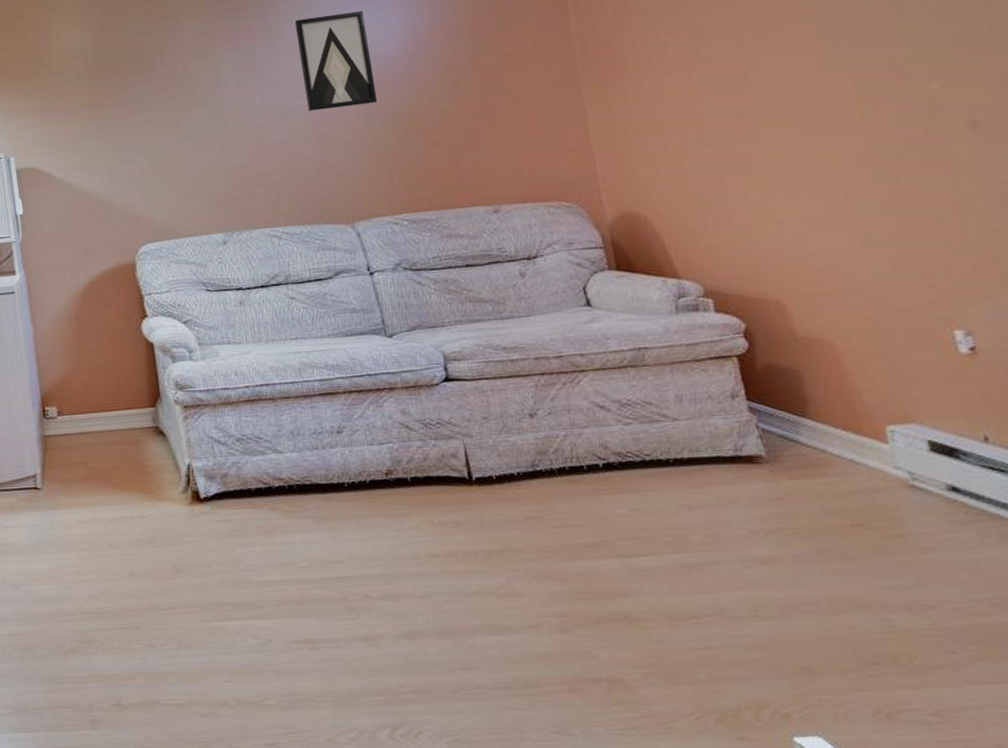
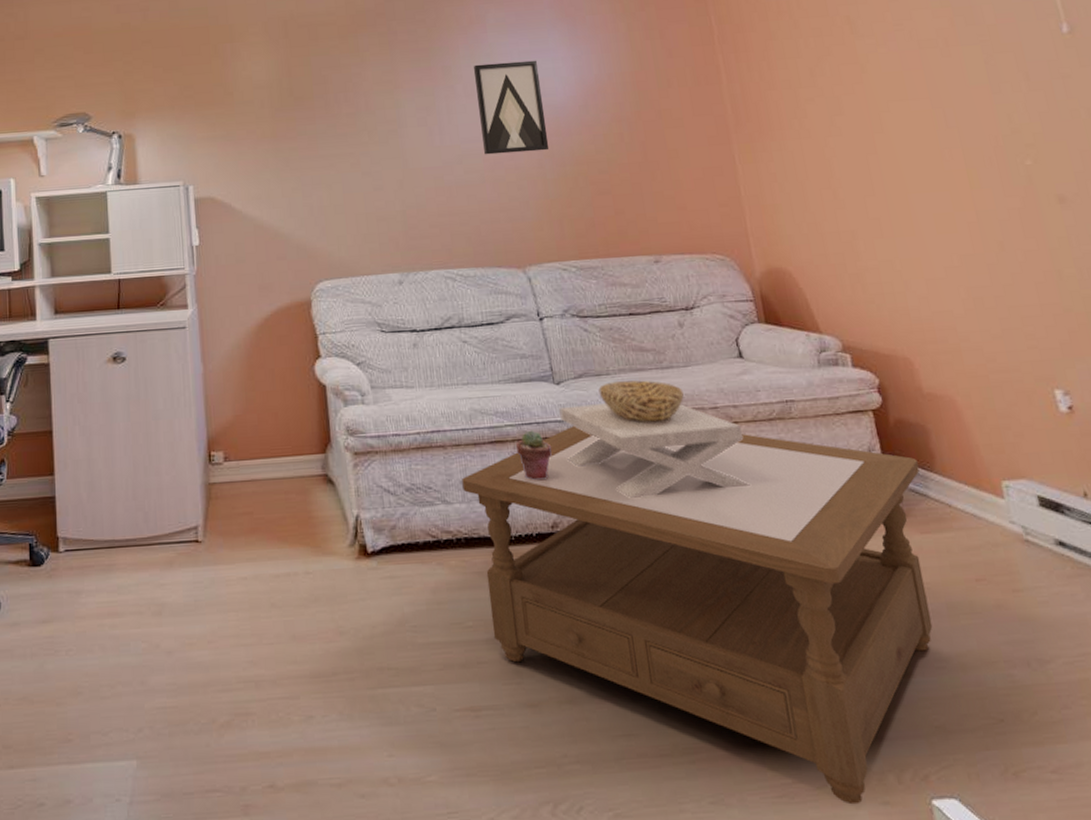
coffee table: none [292,377,800,739] -> present [462,425,933,805]
potted succulent: none [347,382,385,431] -> present [516,430,552,481]
decorative bowl: none [392,331,598,446] -> present [559,380,750,498]

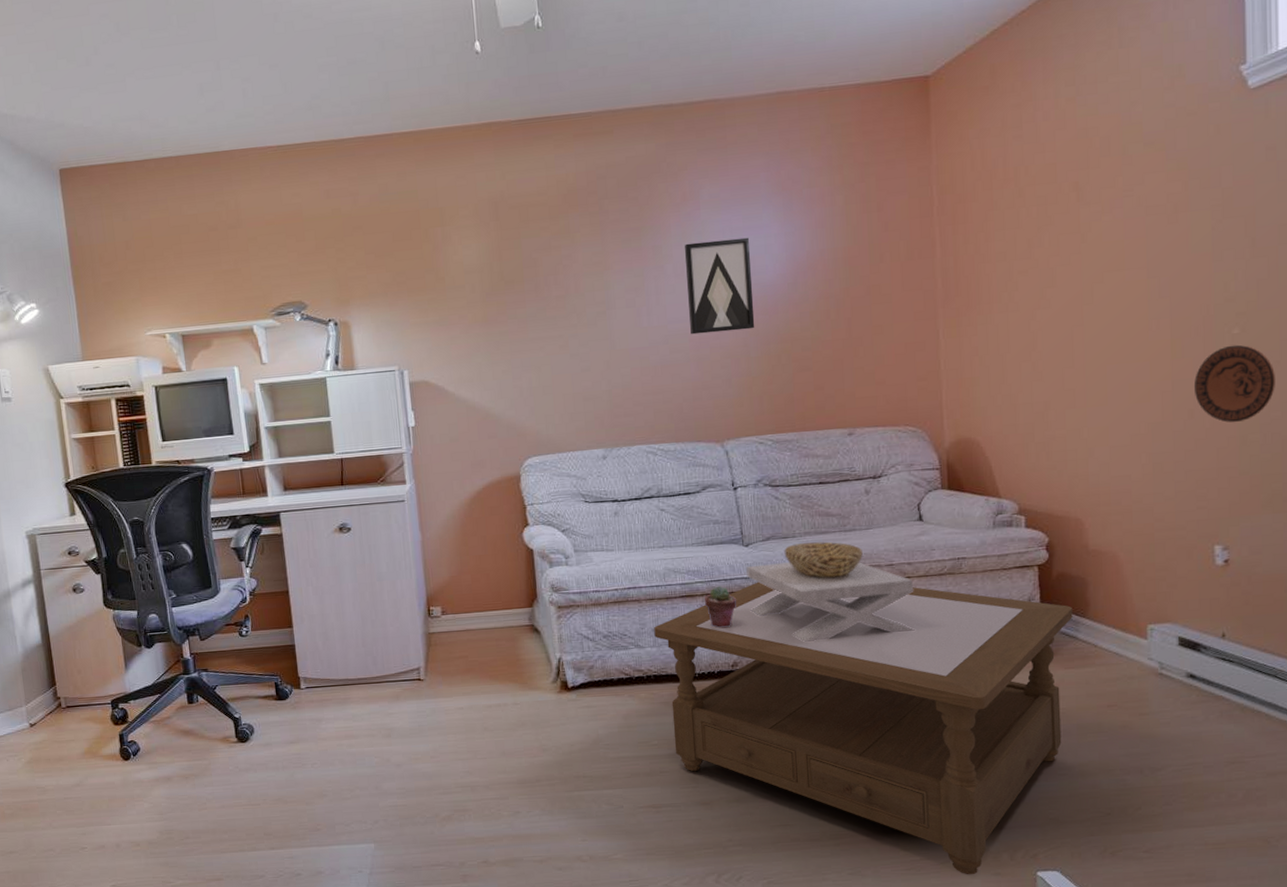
decorative plate: none [997,176,1080,257] -> present [1193,344,1275,423]

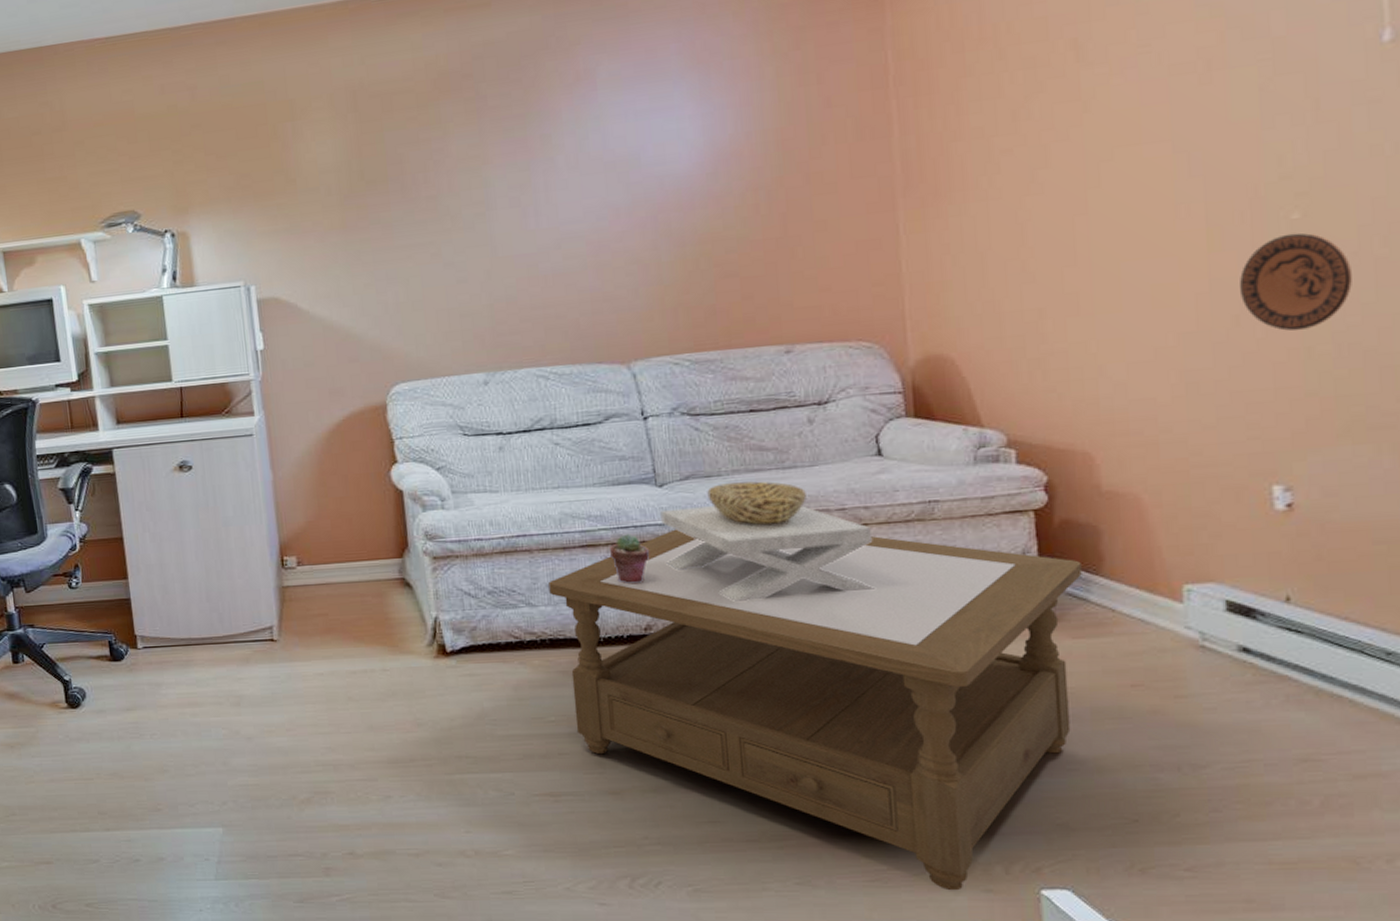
wall art: present [684,237,755,335] -> none [578,120,667,238]

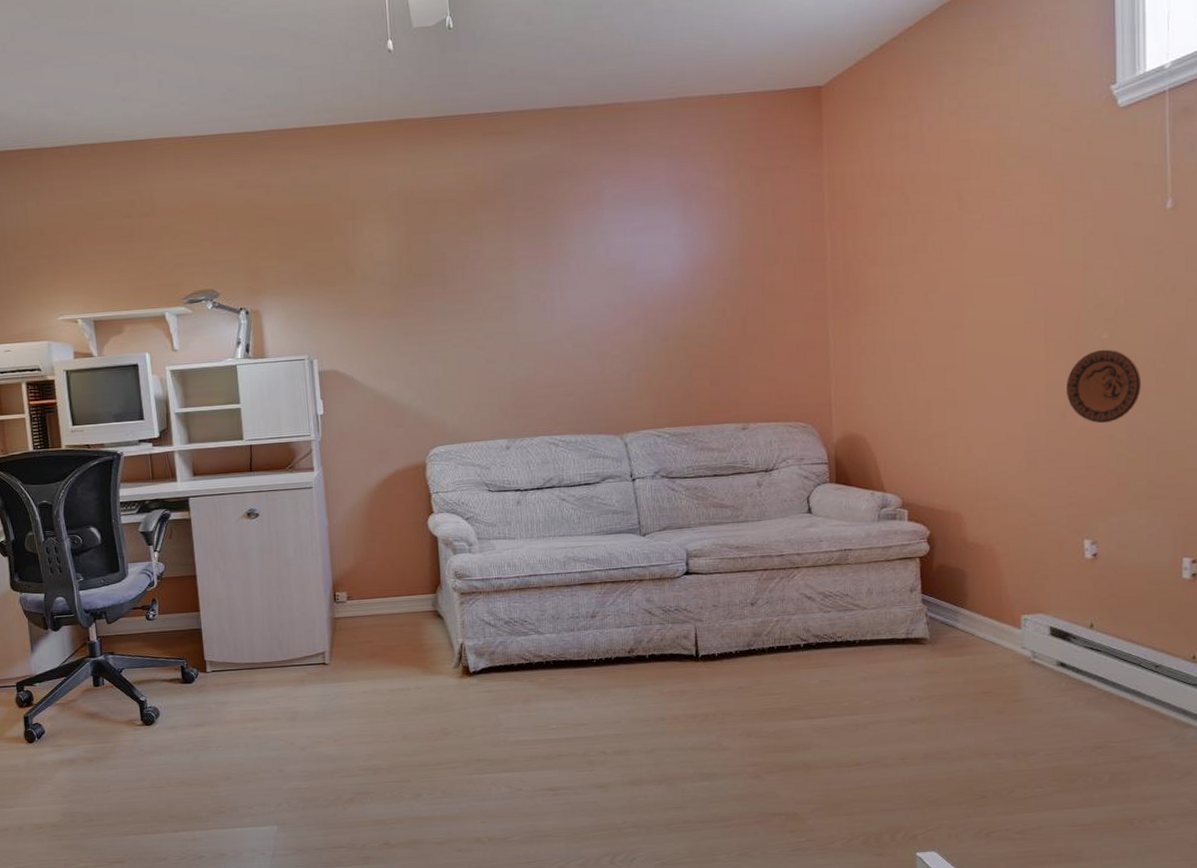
coffee table: present [548,529,1082,891] -> none [554,570,952,856]
potted succulent: present [610,533,650,585] -> none [603,574,634,616]
decorative bowl: present [660,481,875,601] -> none [643,532,803,629]

